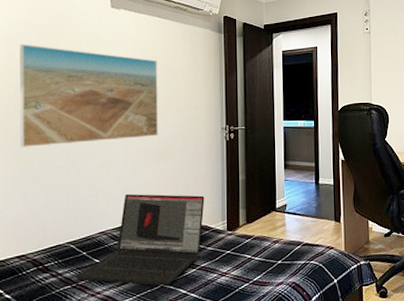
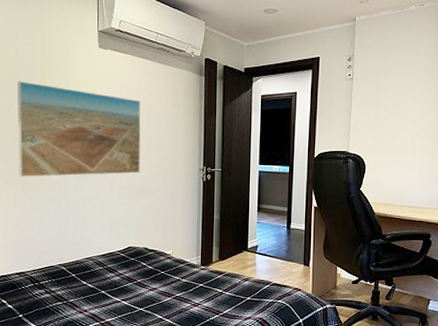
laptop: present [77,193,205,286] -> none [67,225,181,310]

